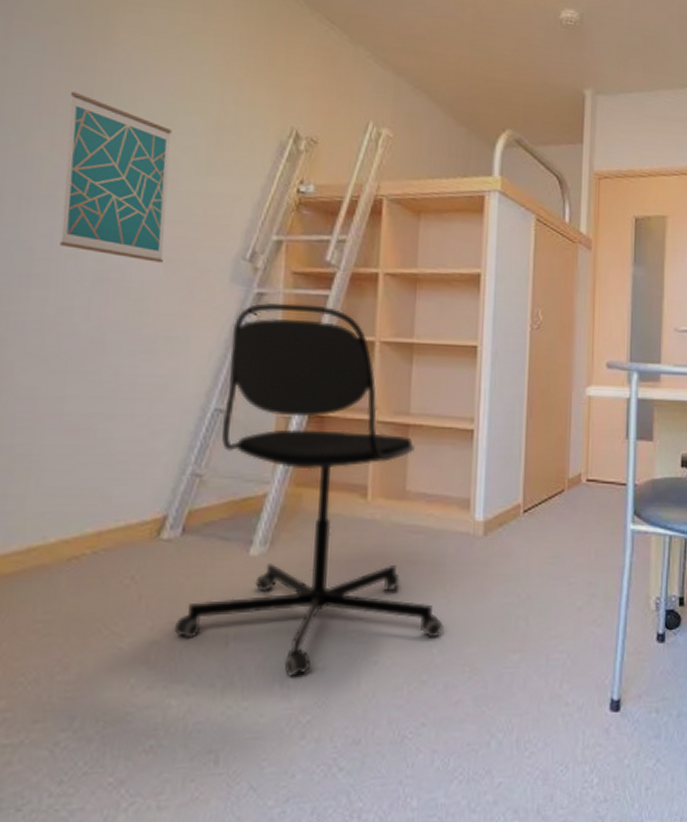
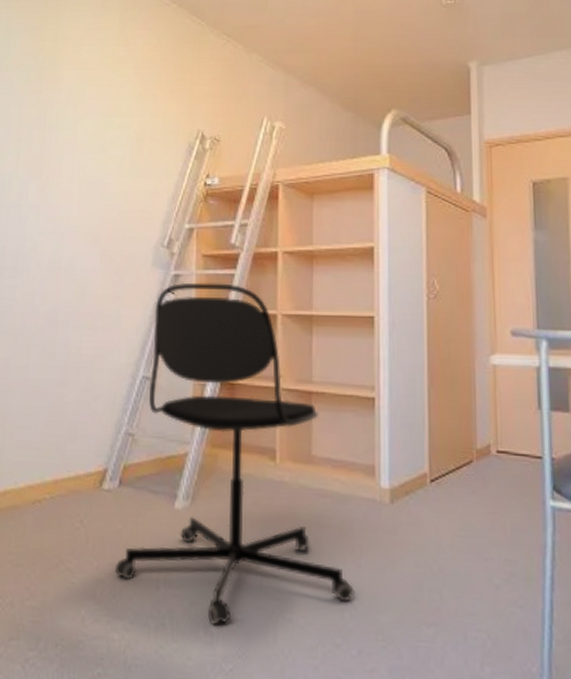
wall art: present [60,91,172,263] -> none [24,121,104,253]

